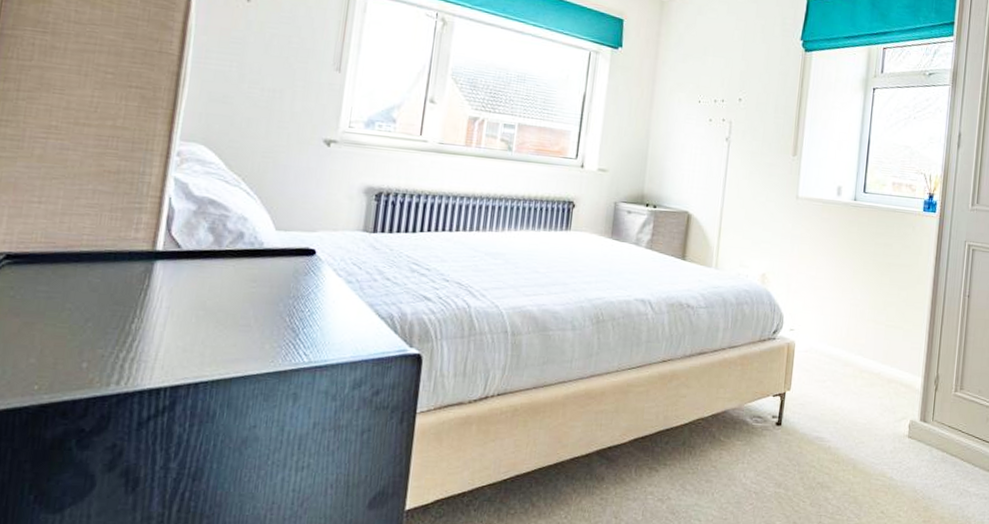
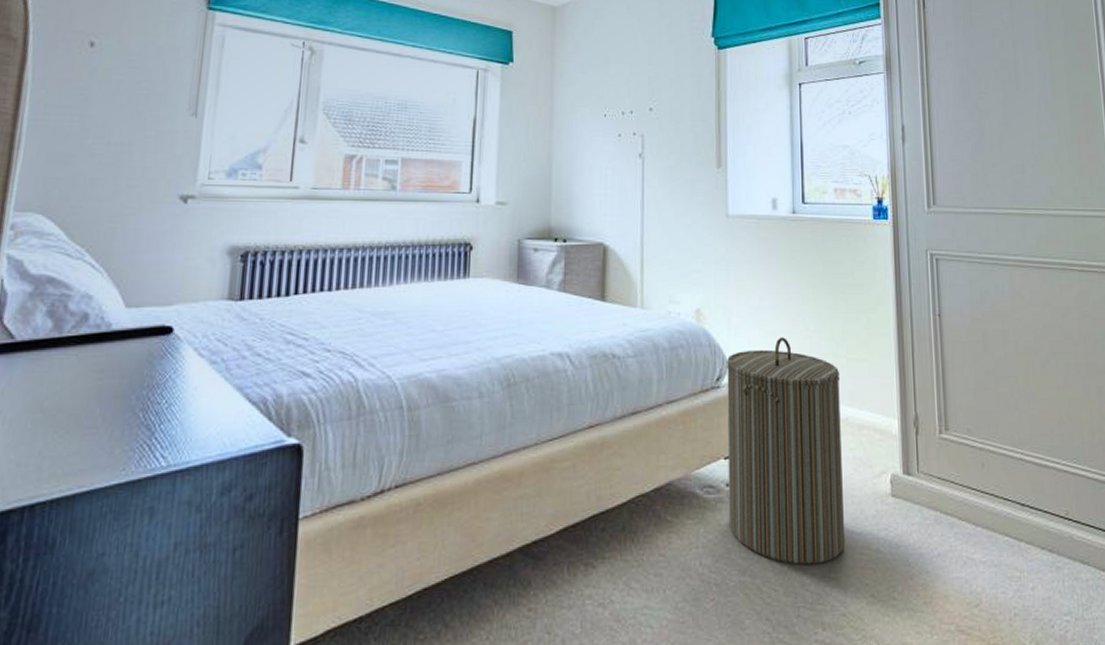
laundry hamper: none [770,303,878,485] -> present [727,337,846,565]

